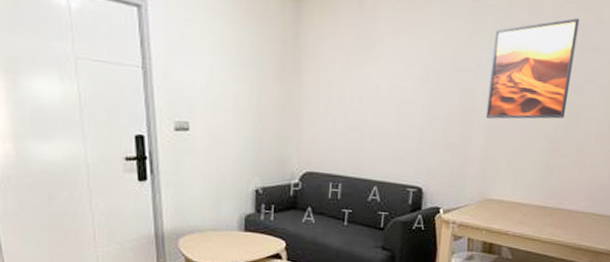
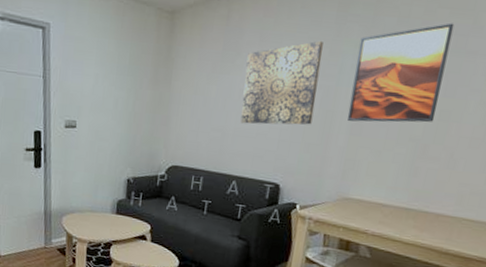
wall art: none [379,31,460,123] -> present [240,40,323,125]

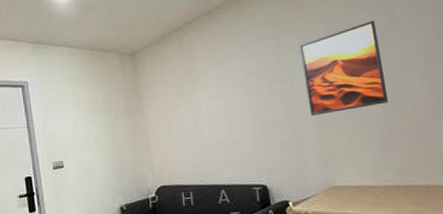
wall art: present [240,40,323,125] -> none [206,53,280,136]

